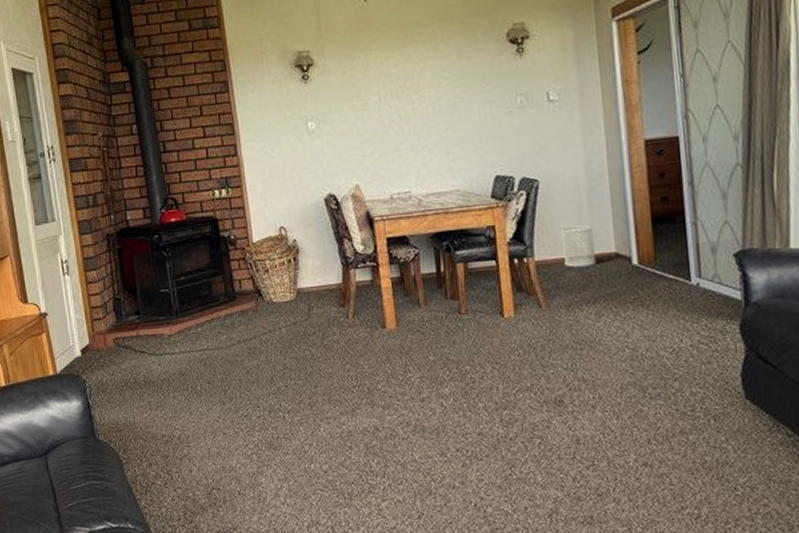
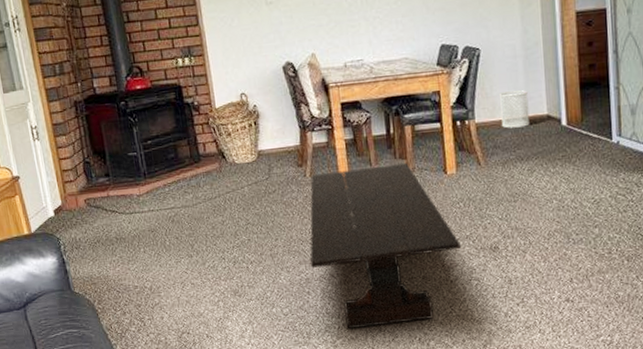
coffee table: none [352,305,520,491] -> present [310,163,461,330]

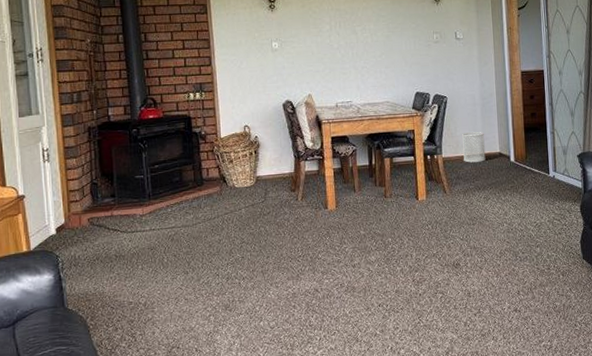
coffee table: present [310,163,461,330] -> none [297,190,428,341]

